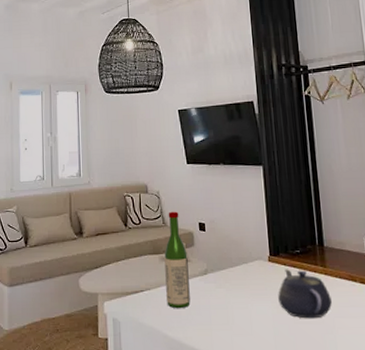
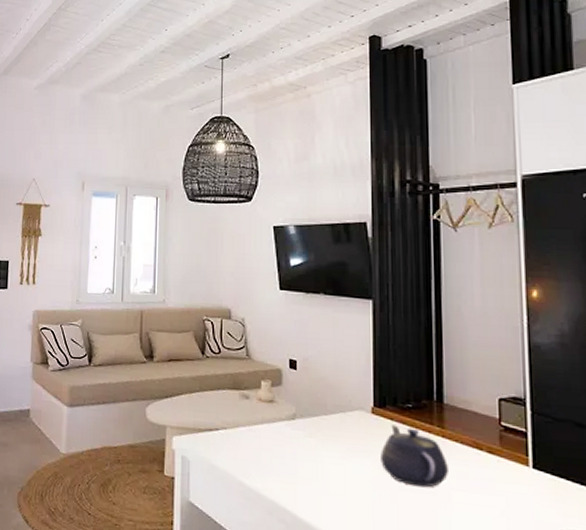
wine bottle: present [164,211,191,309] -> none [245,343,273,456]

